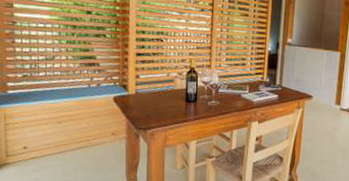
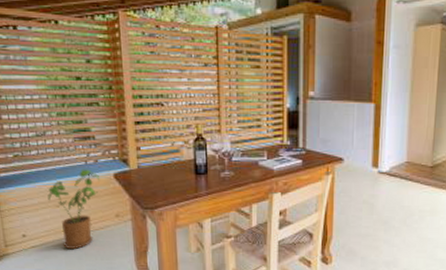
house plant: none [51,91,100,162] -> present [47,169,99,249]

